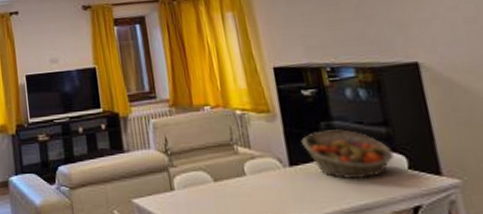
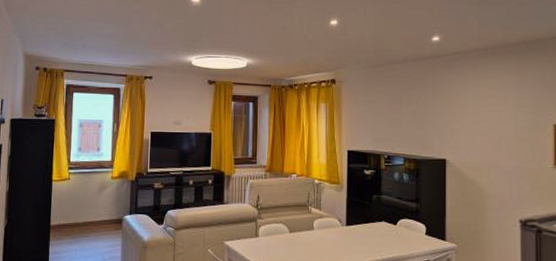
fruit basket: present [301,129,394,179] -> none [358,201,418,238]

